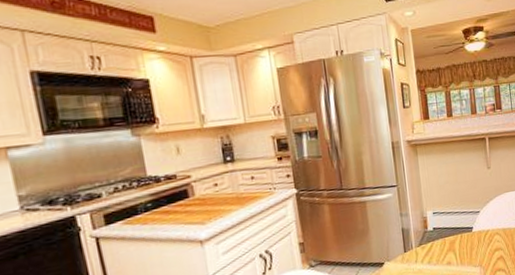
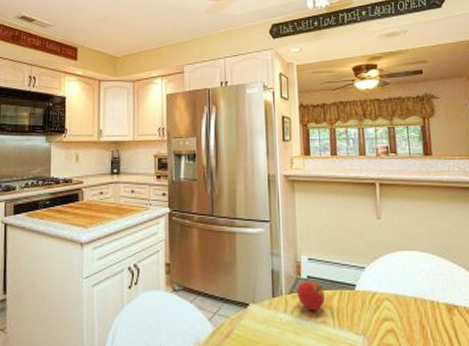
fruit: none [425,232,449,257] -> present [297,282,325,311]

